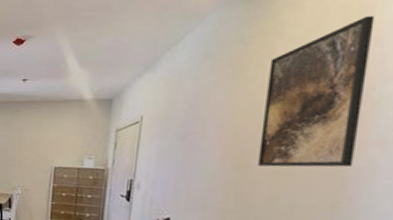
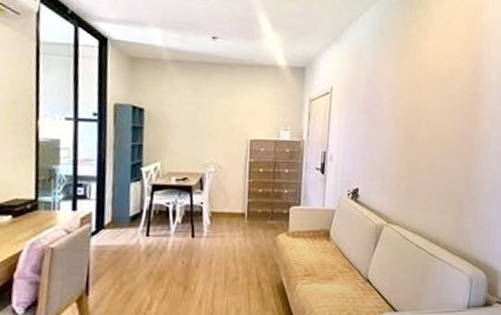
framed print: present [257,15,375,167] -> none [420,16,483,137]

